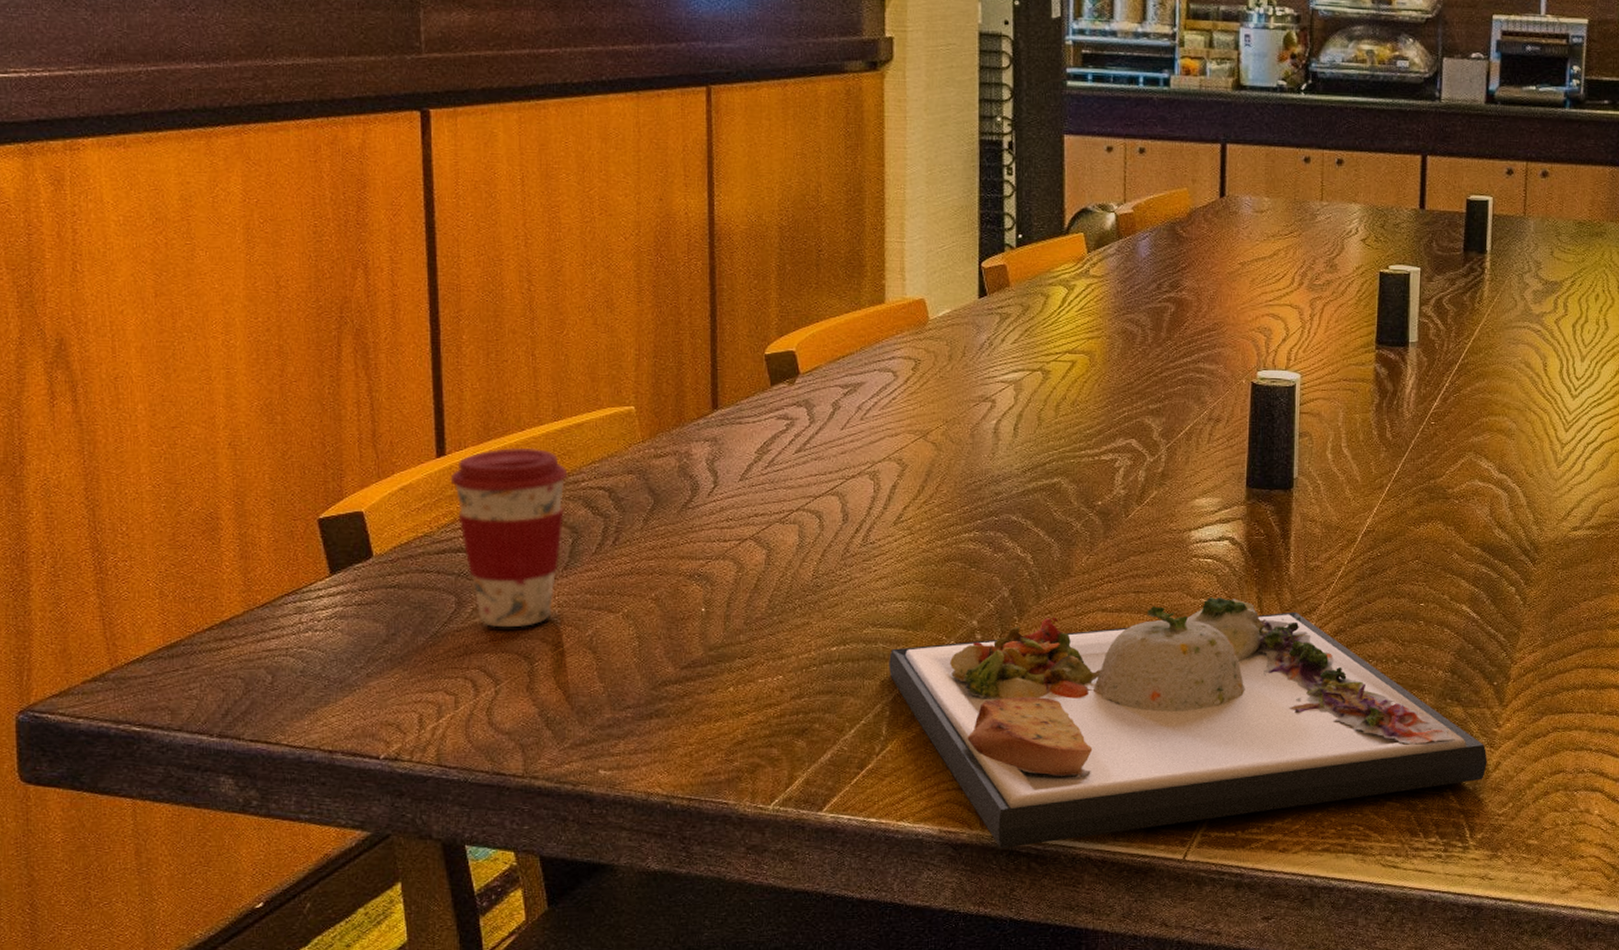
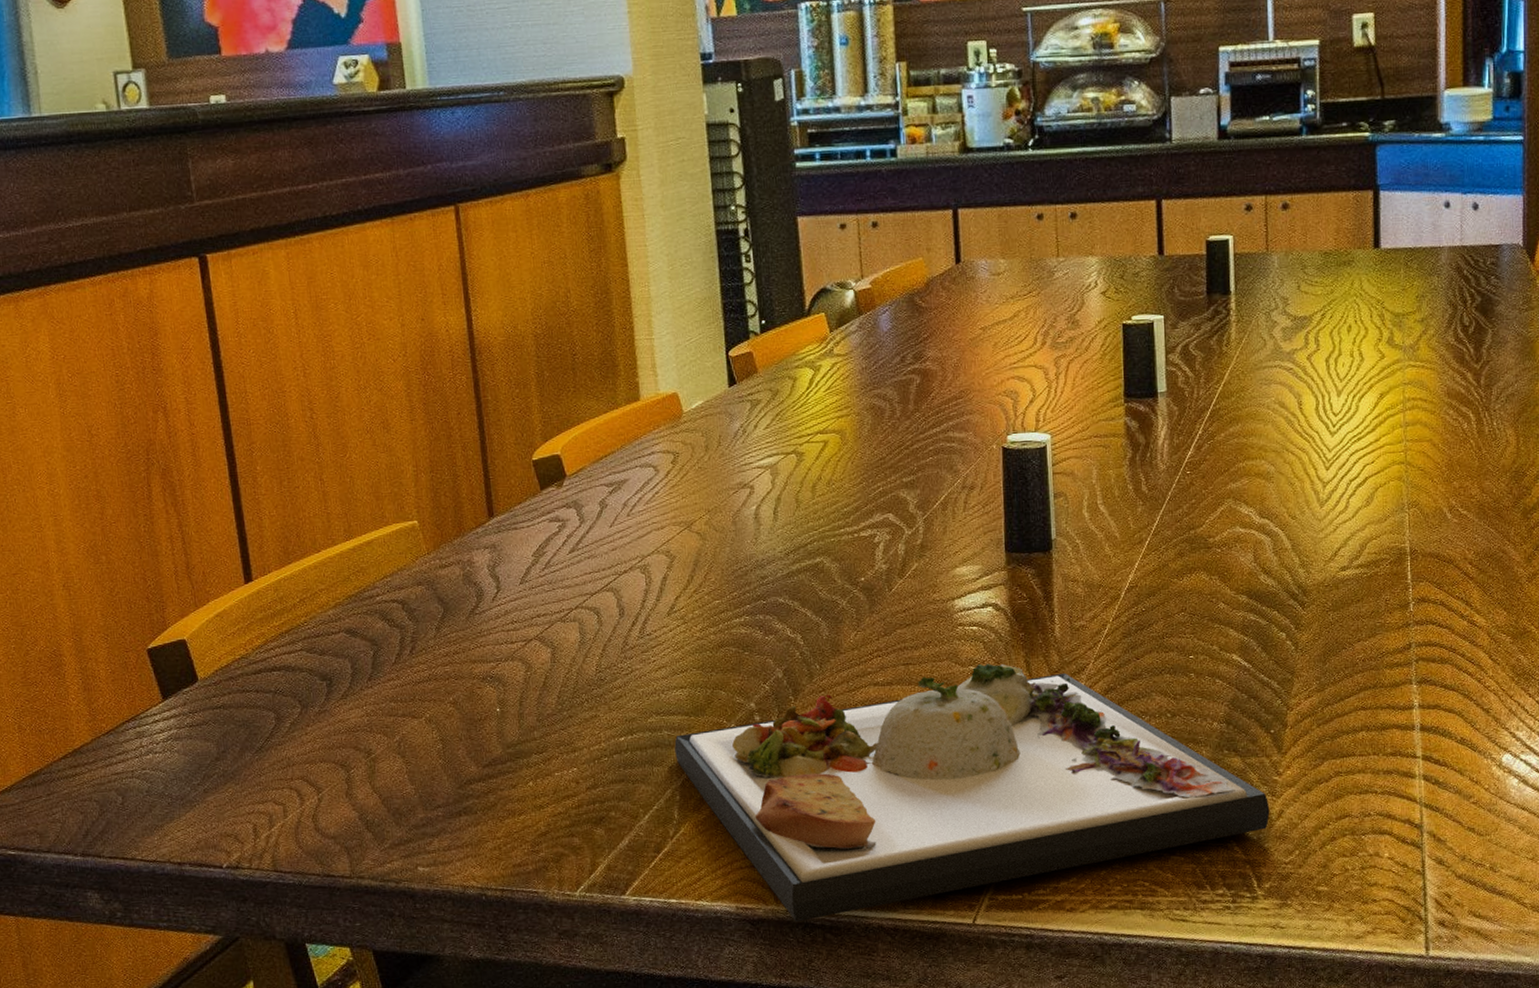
coffee cup: present [450,447,568,628] -> none [259,567,364,740]

